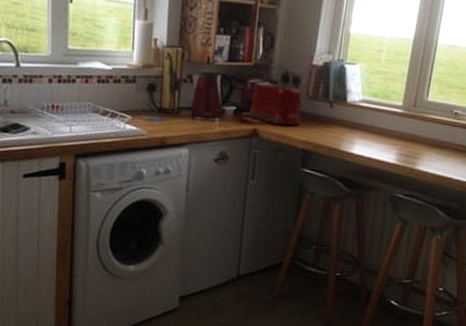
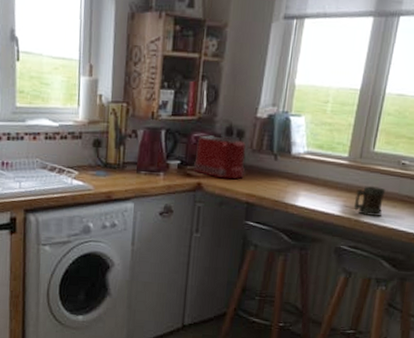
mug: none [408,134,440,166] -> present [353,185,386,217]

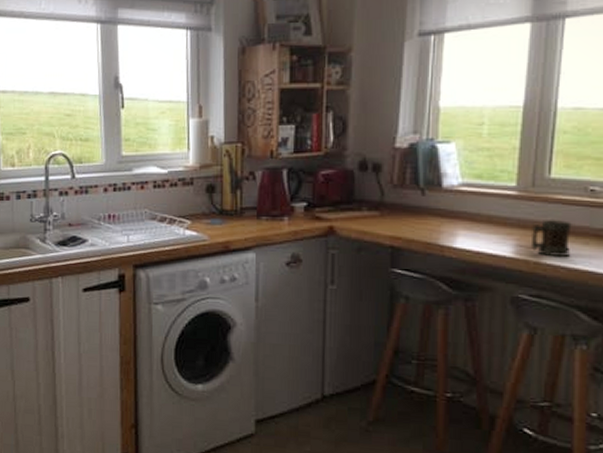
toaster: present [193,135,246,180] -> none [323,172,385,221]

